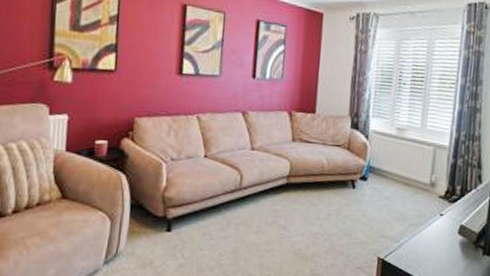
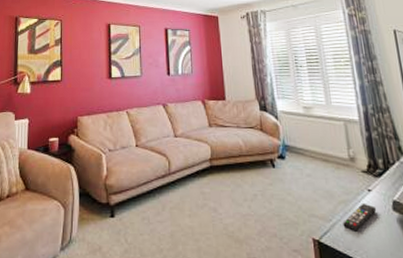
remote control: none [409,227,444,252] -> present [343,204,377,231]

